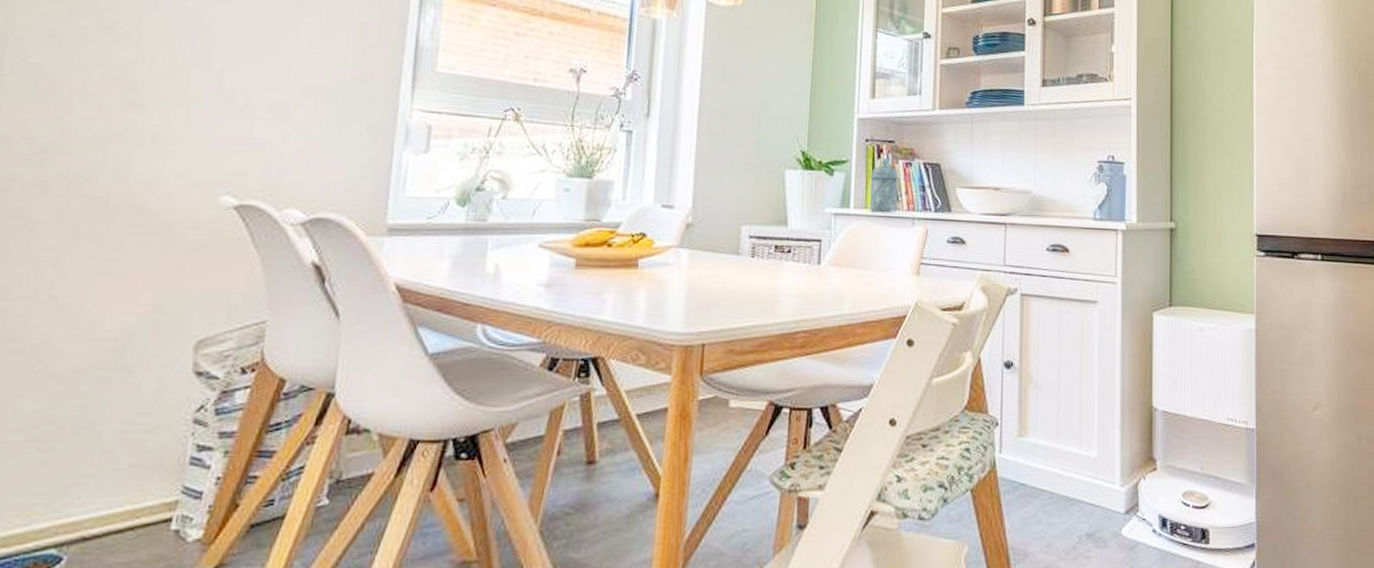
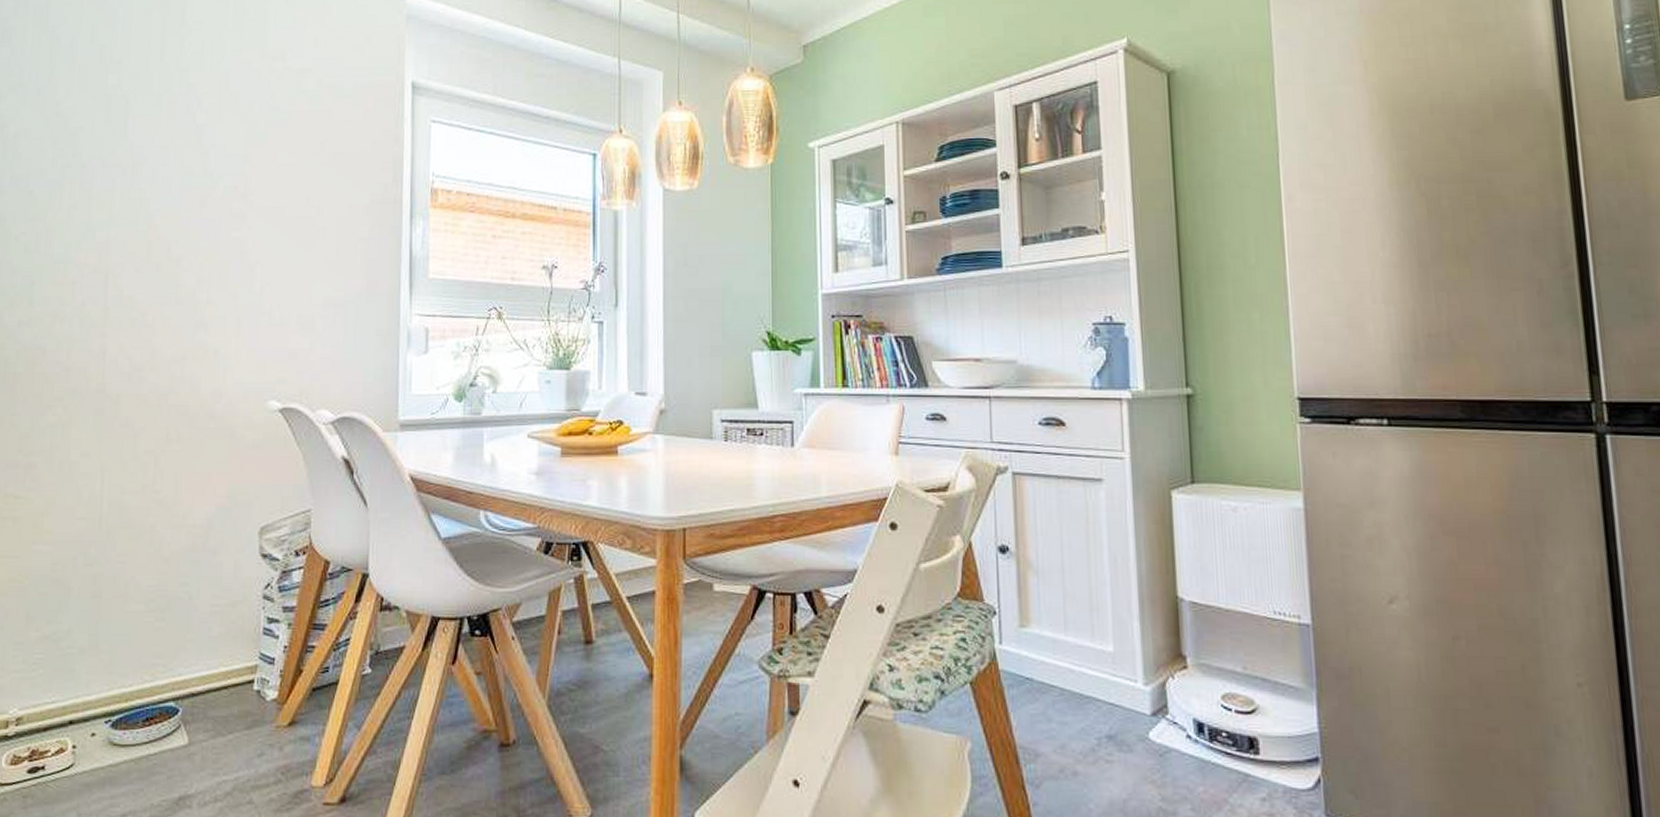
canister: present [870,158,900,214] -> none [839,334,870,391]

